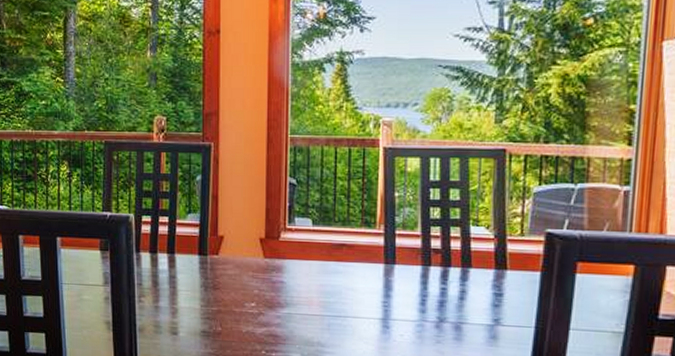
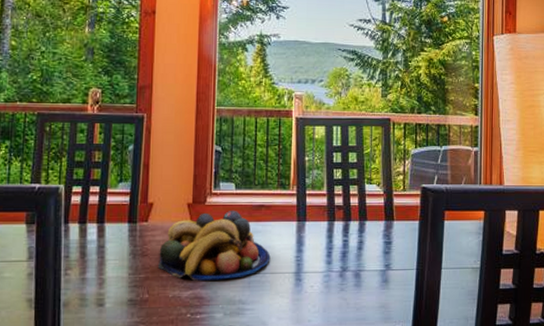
fruit bowl: none [231,247,353,320] -> present [158,210,271,281]

